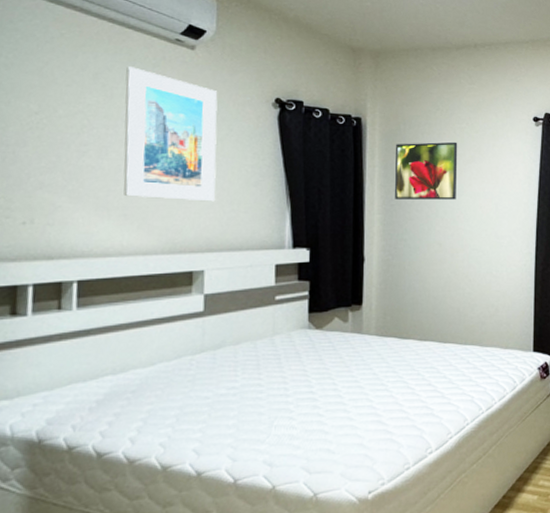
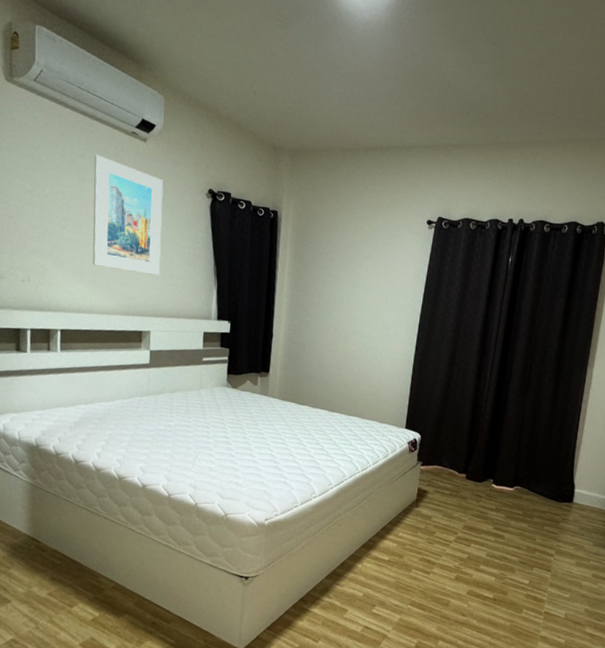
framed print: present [395,141,458,200] -> none [301,237,358,291]

